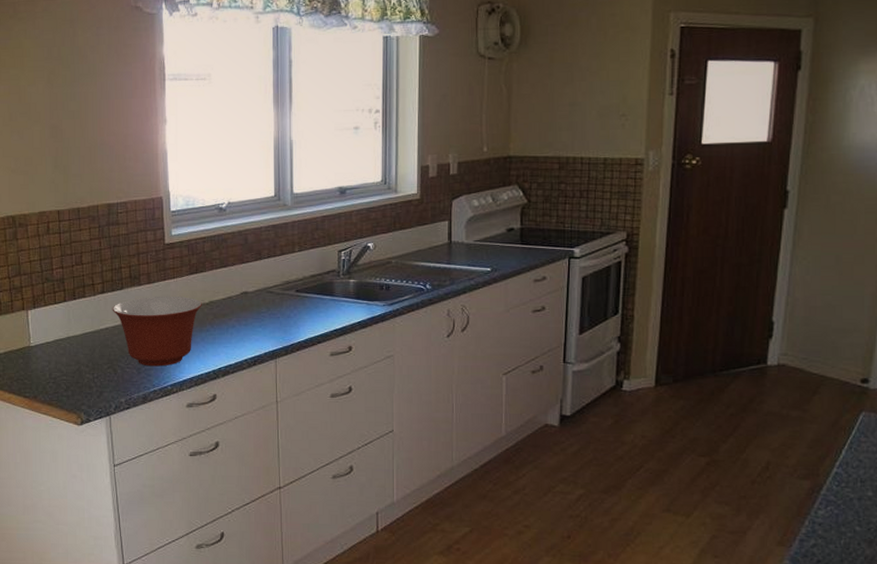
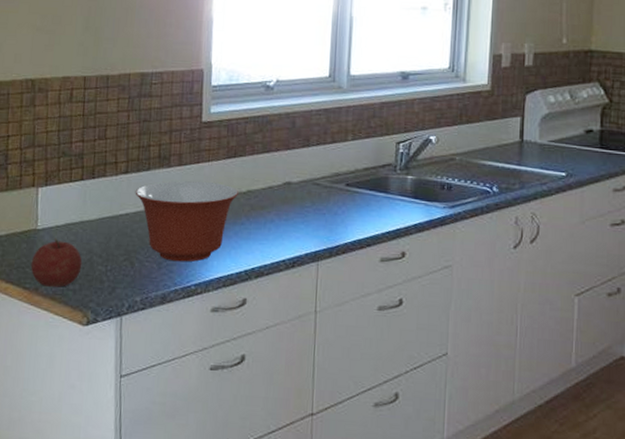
fruit: none [28,353,72,394] -> present [30,238,82,287]

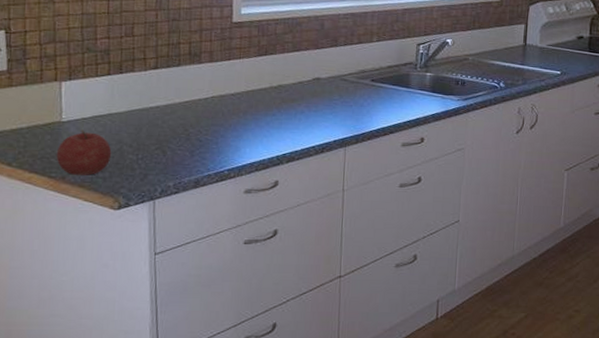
mixing bowl: present [135,180,238,262] -> none [165,76,270,150]

